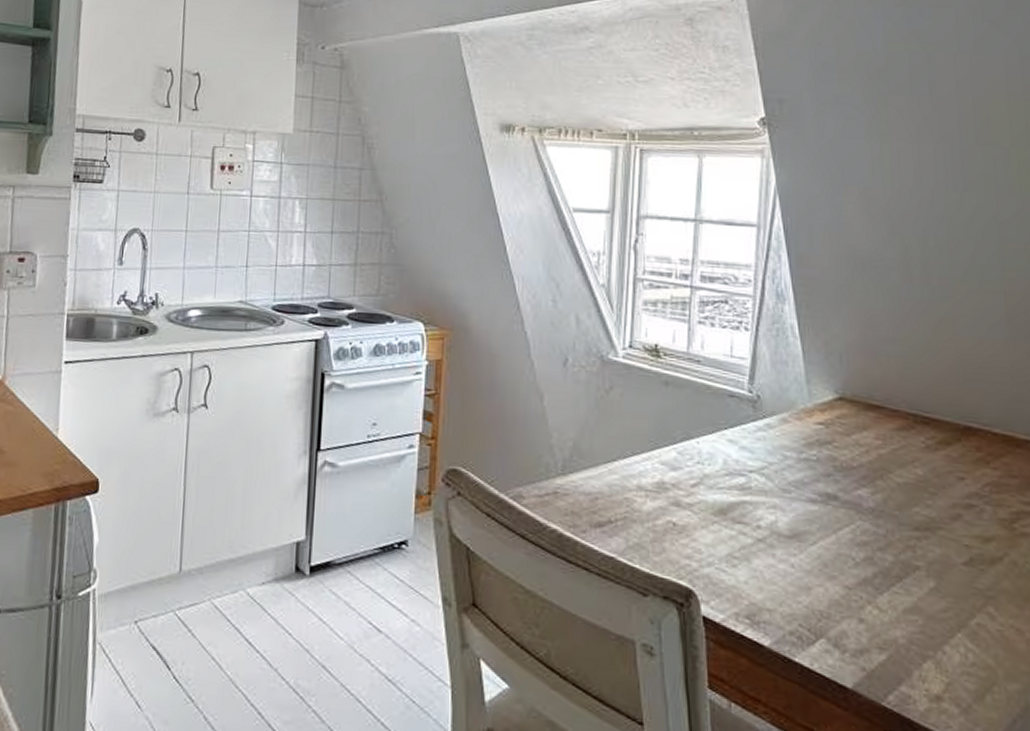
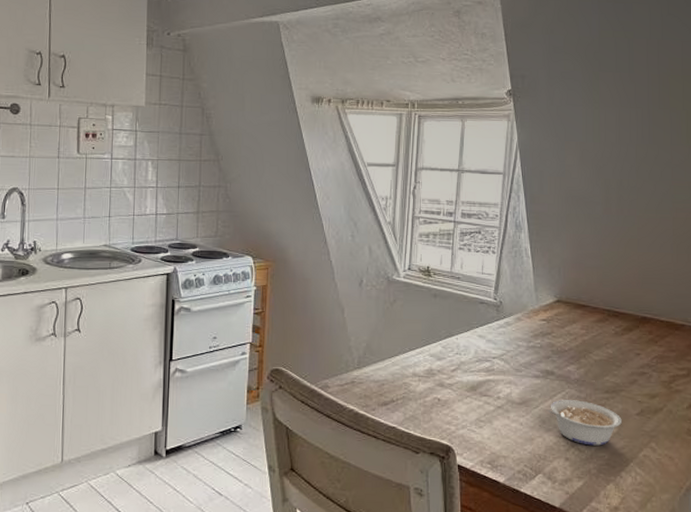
legume: none [828,535,942,606] -> present [546,400,622,446]

